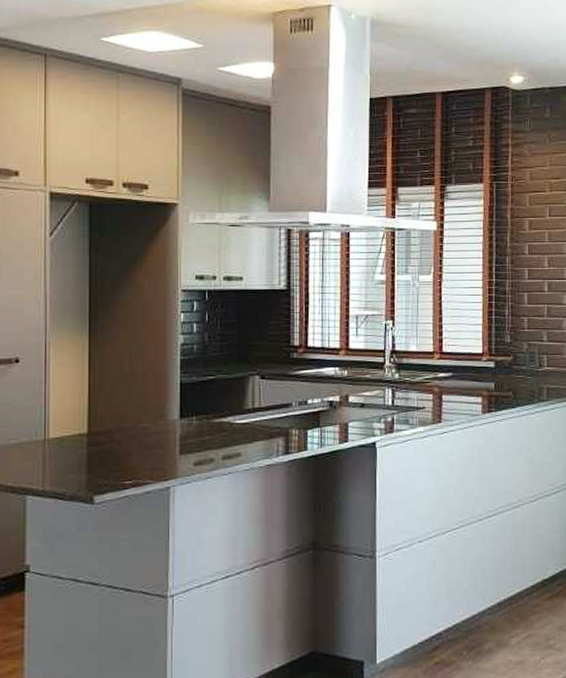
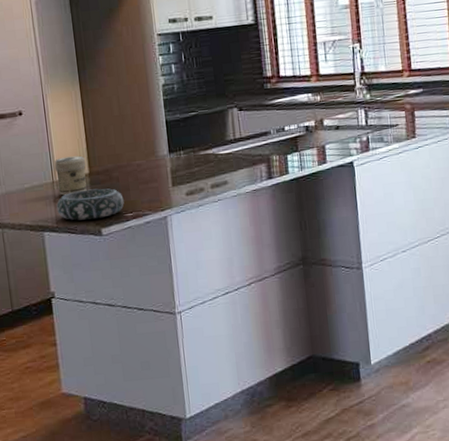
decorative bowl: none [45,451,124,485] -> present [56,188,124,221]
jar: none [48,413,86,456] -> present [54,155,87,196]

